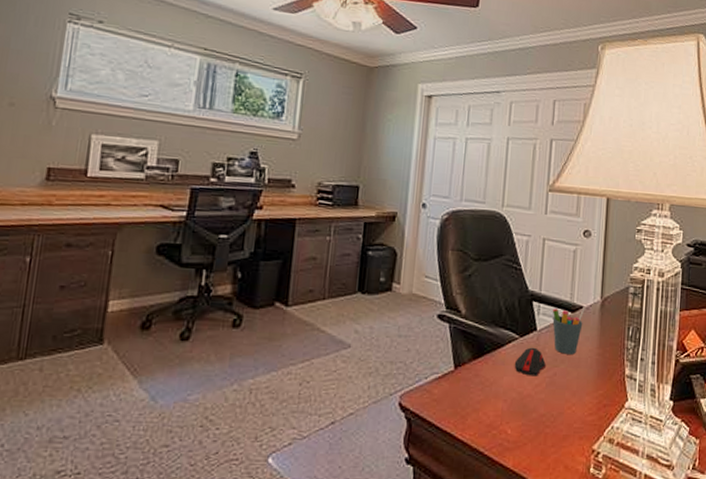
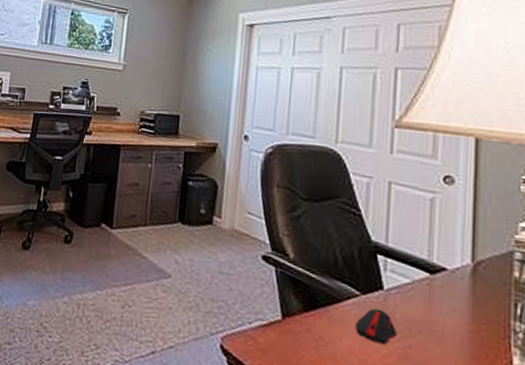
pen holder: present [552,306,585,354] -> none [403,266,450,326]

